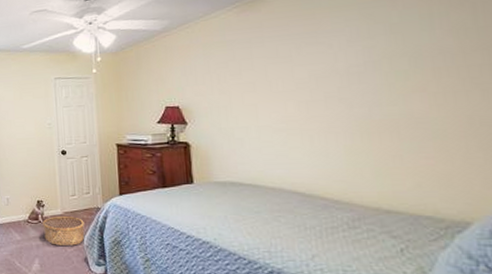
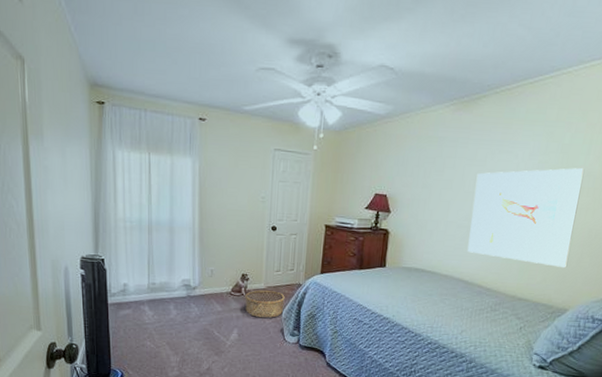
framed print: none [284,46,449,167] -> present [467,168,584,267]

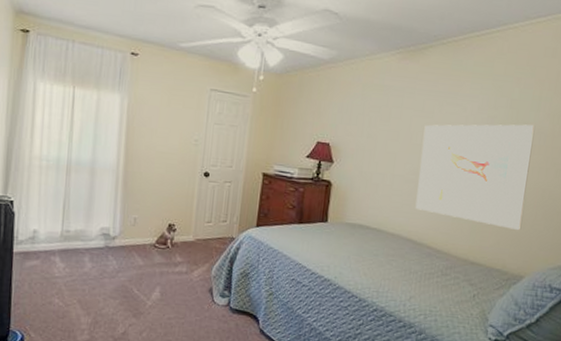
basket: present [245,290,285,318] -> none [170,243,216,275]

